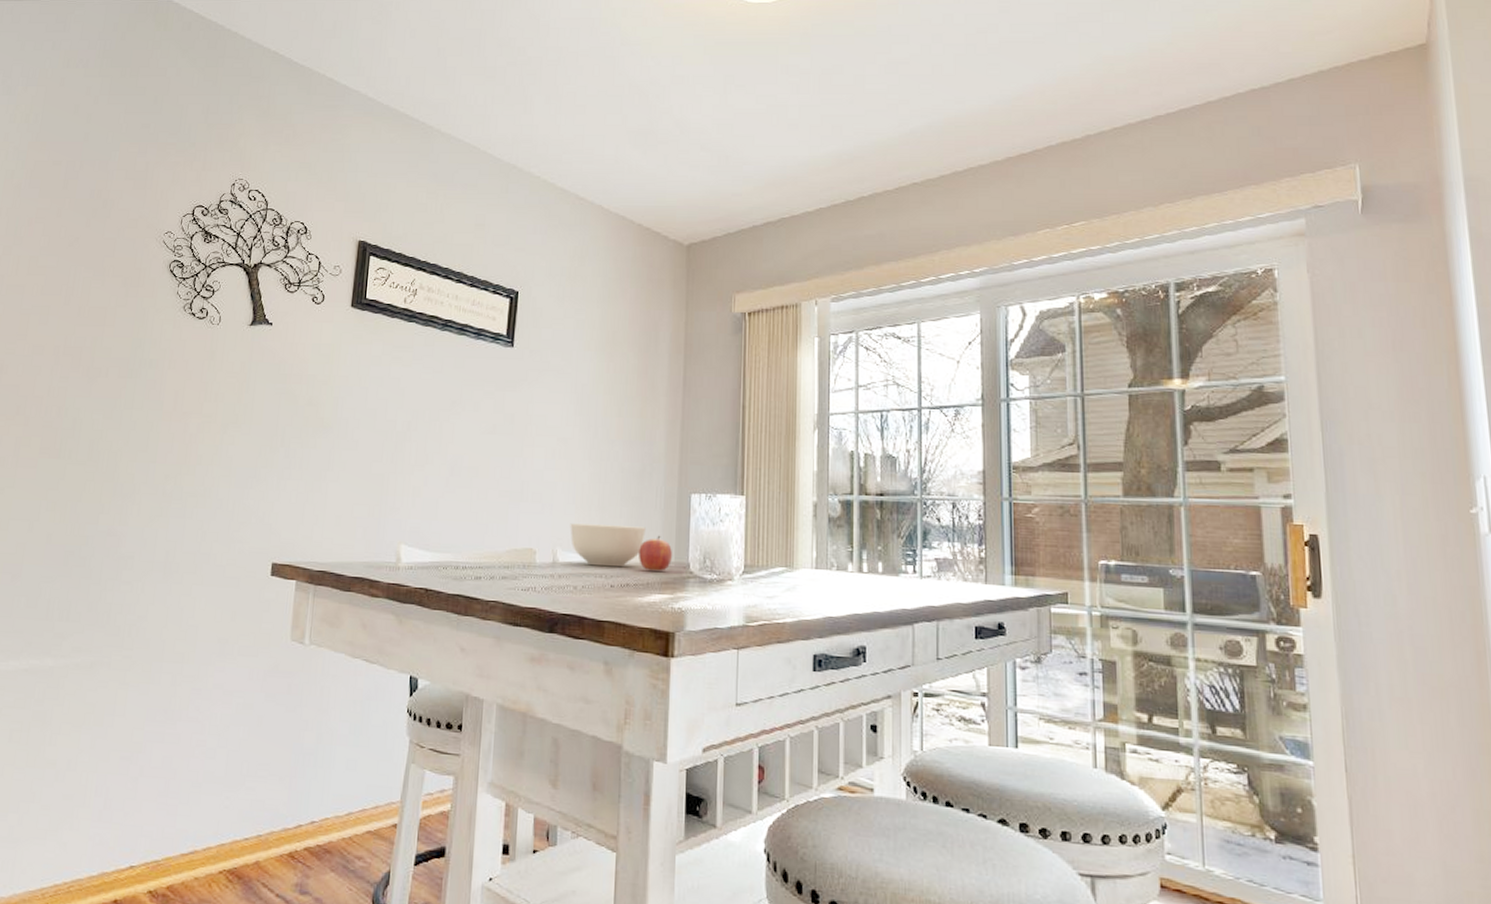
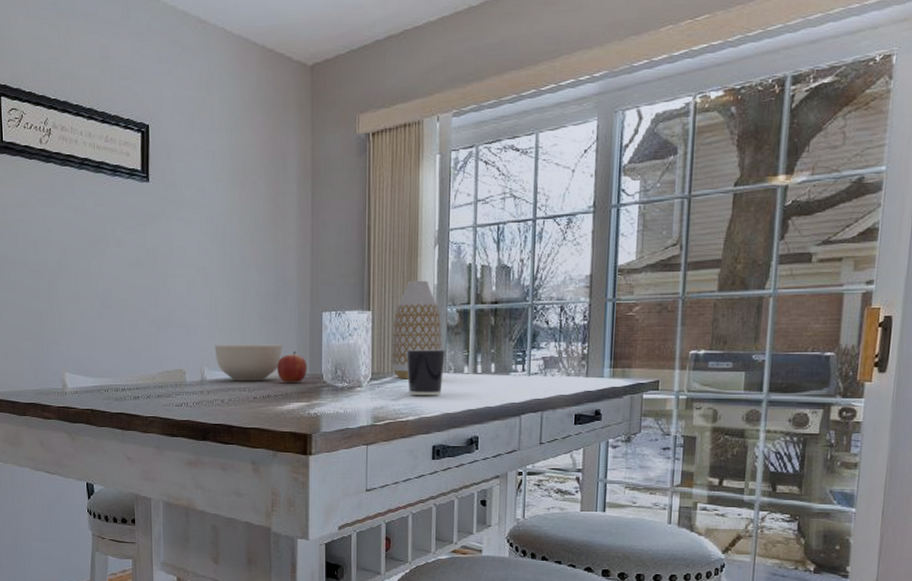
vase: none [767,465,822,575] -> present [392,280,442,380]
mug: none [783,541,827,596] -> present [406,350,445,396]

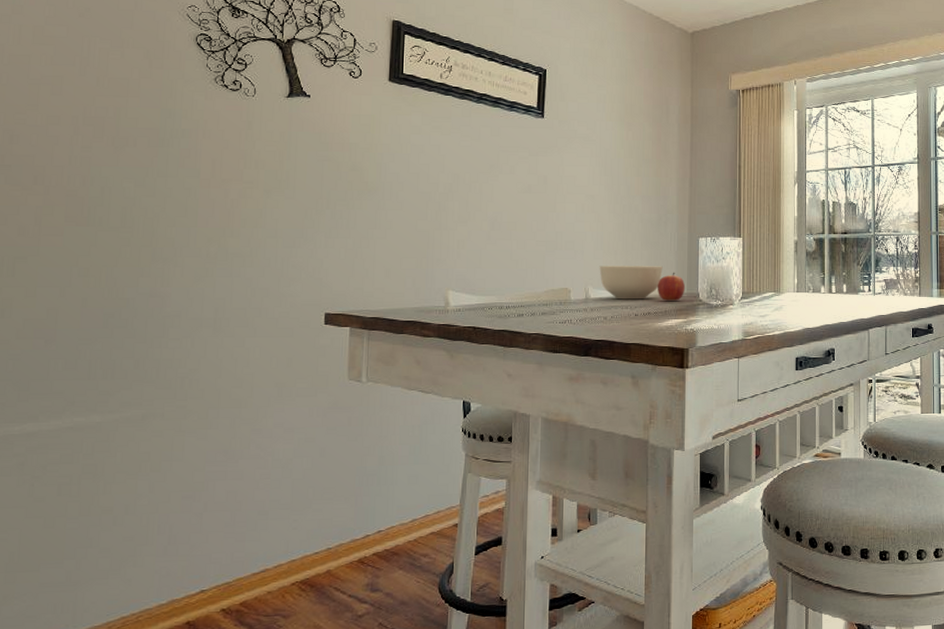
vase: present [392,280,442,380] -> none [760,212,802,298]
mug: present [406,350,445,396] -> none [772,272,805,313]

